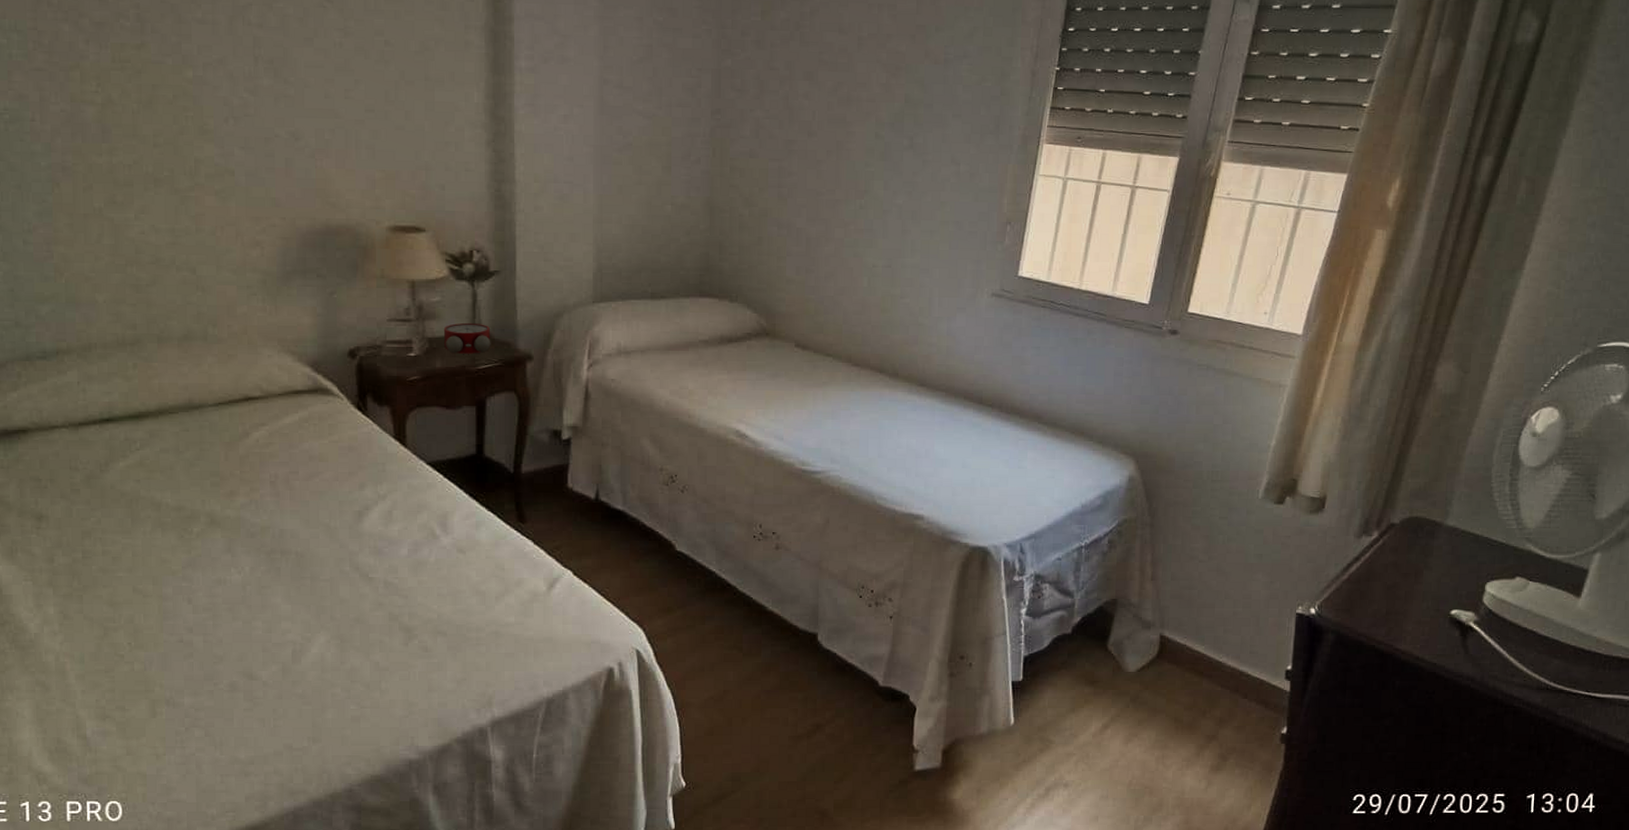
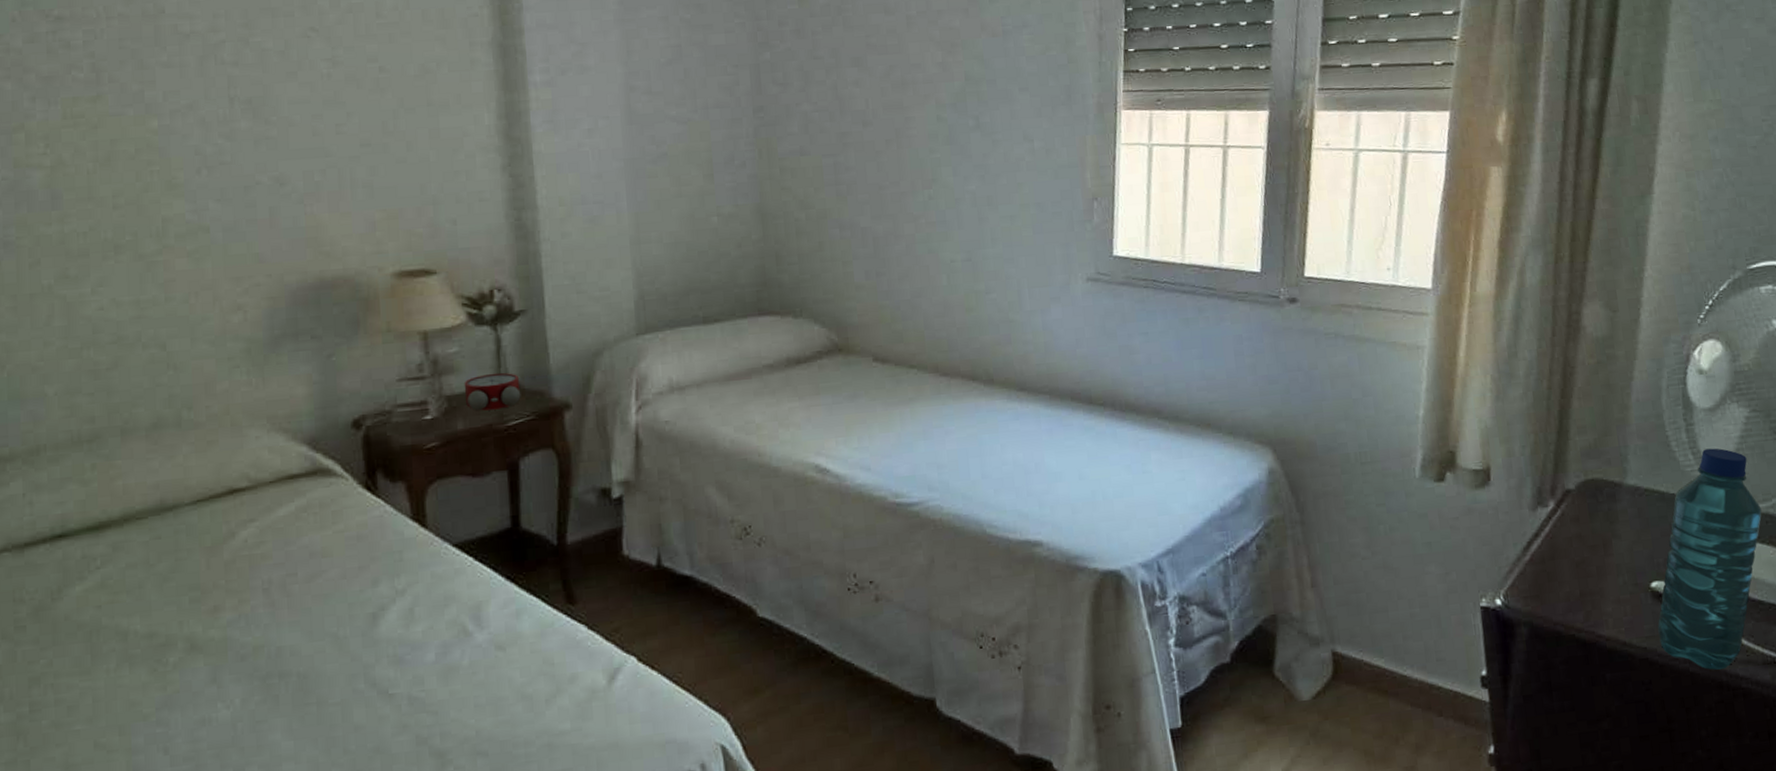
water bottle: none [1449,502,1564,690] -> present [1657,448,1762,671]

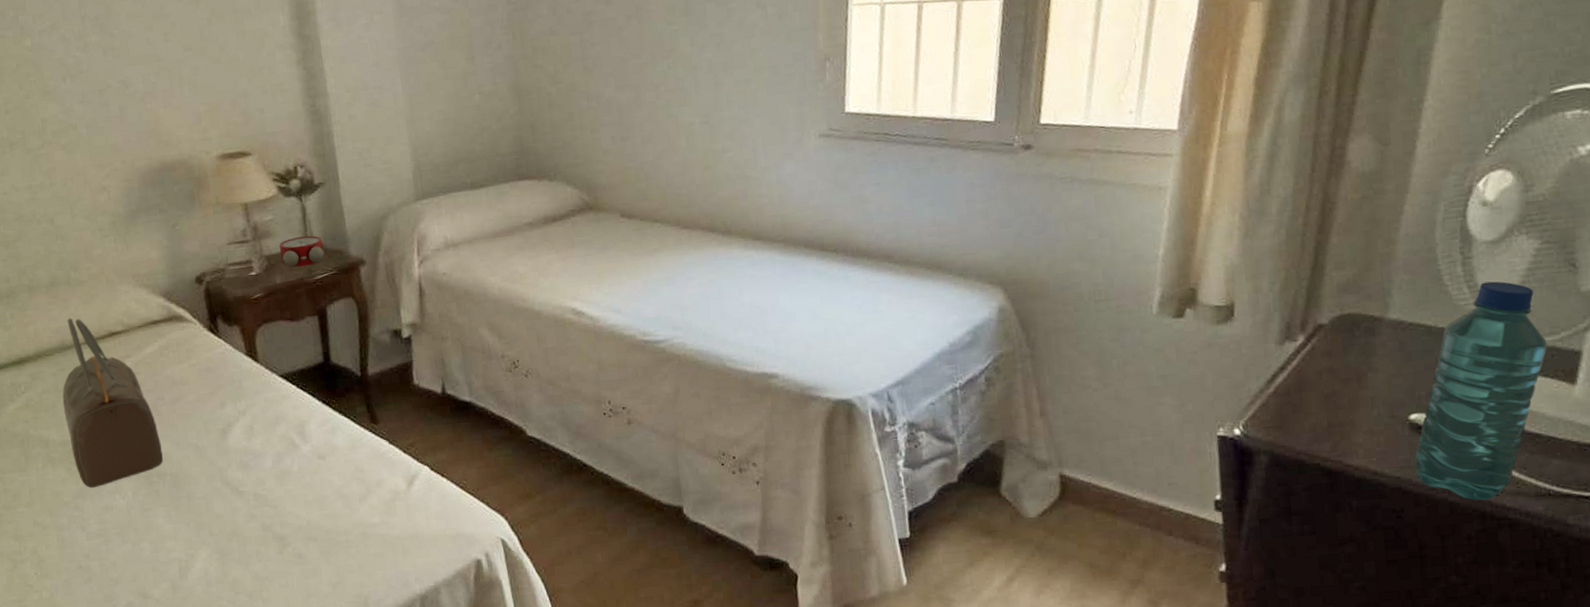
handbag: none [154,470,288,696] -> present [62,318,163,489]

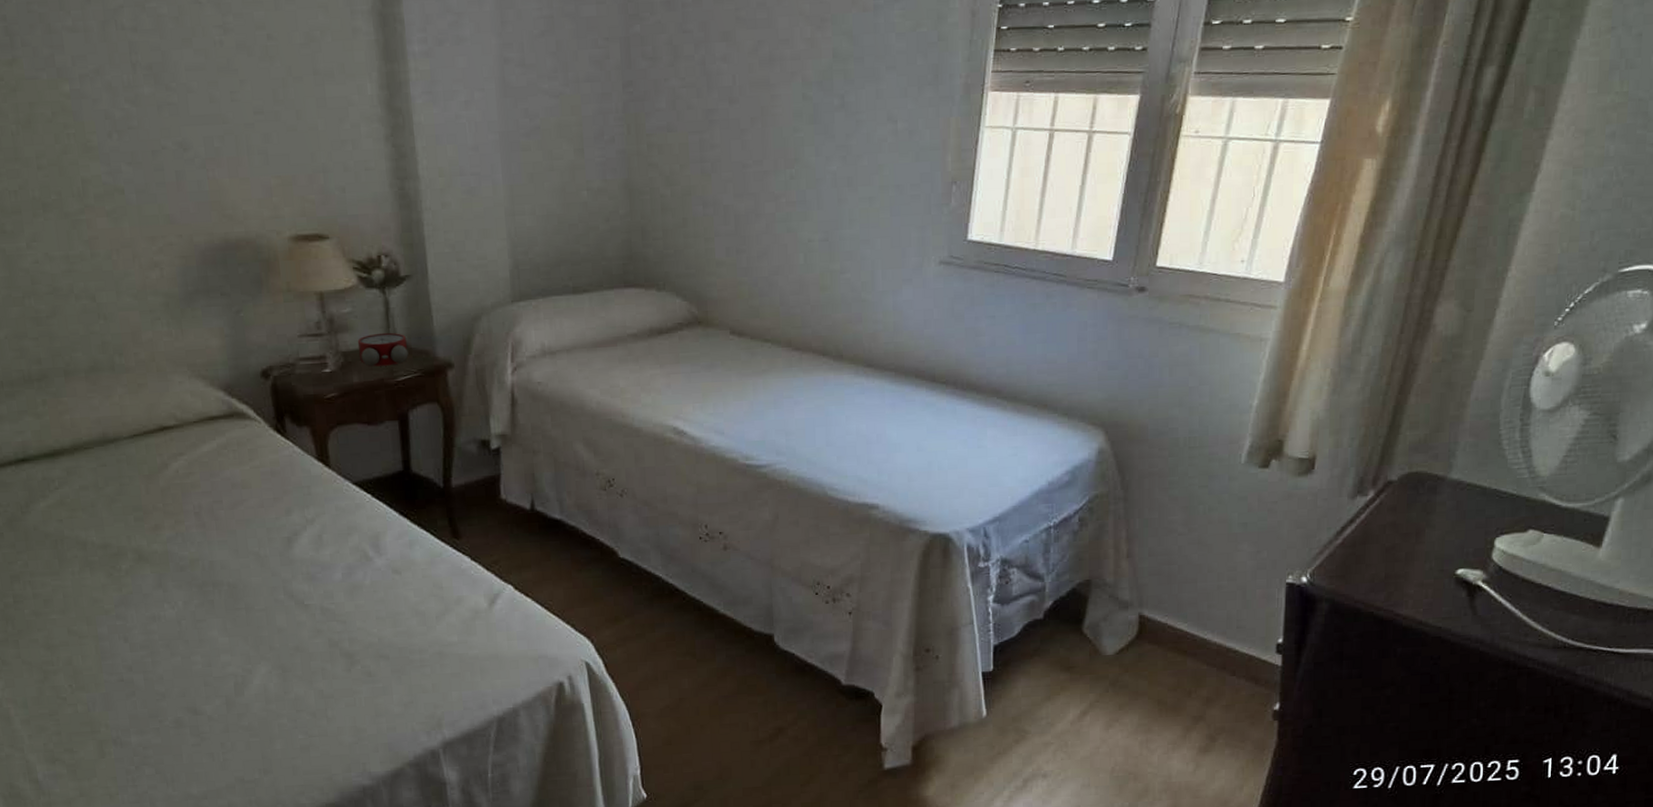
handbag: present [62,318,163,489] -> none [103,408,219,597]
water bottle: present [1414,281,1548,501] -> none [1455,448,1582,651]

